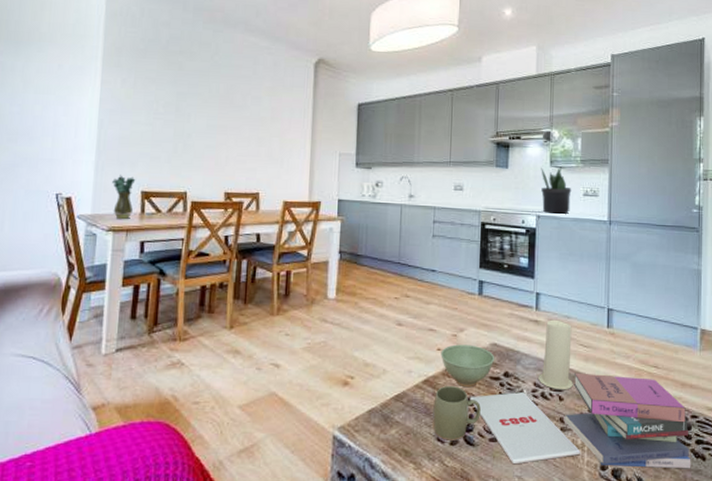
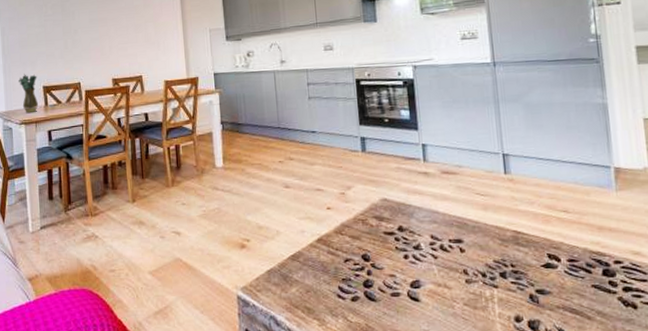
mug: present [433,386,481,440] -> none [329,243,379,297]
bowl: present [440,344,495,388] -> none [330,201,387,244]
magazine: present [470,392,581,465] -> none [365,246,491,319]
candle: present [538,319,573,390] -> none [435,170,474,242]
planter: present [541,168,572,215] -> none [411,14,448,63]
books: present [565,372,691,469] -> none [468,222,621,319]

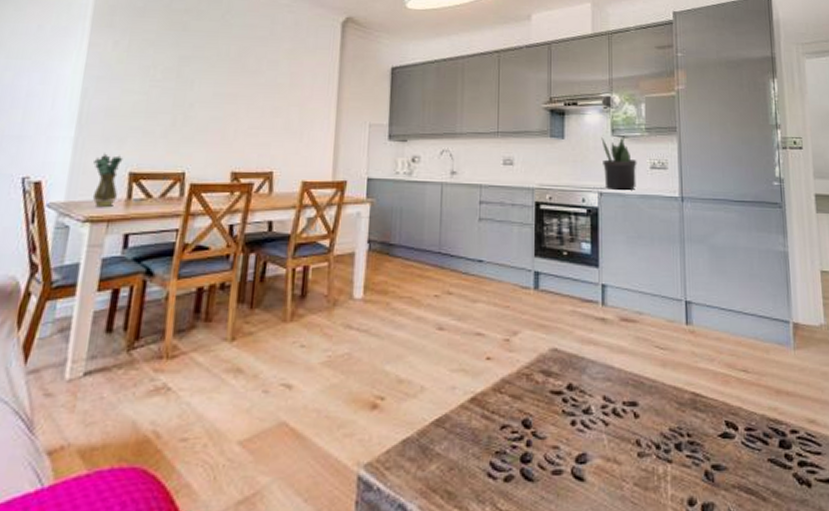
planter: none [411,14,448,63] -> present [601,137,637,191]

